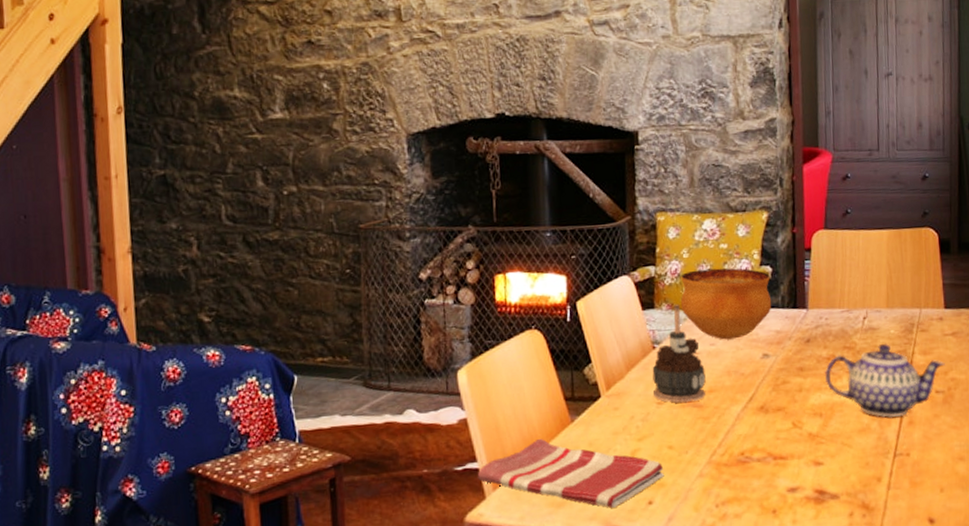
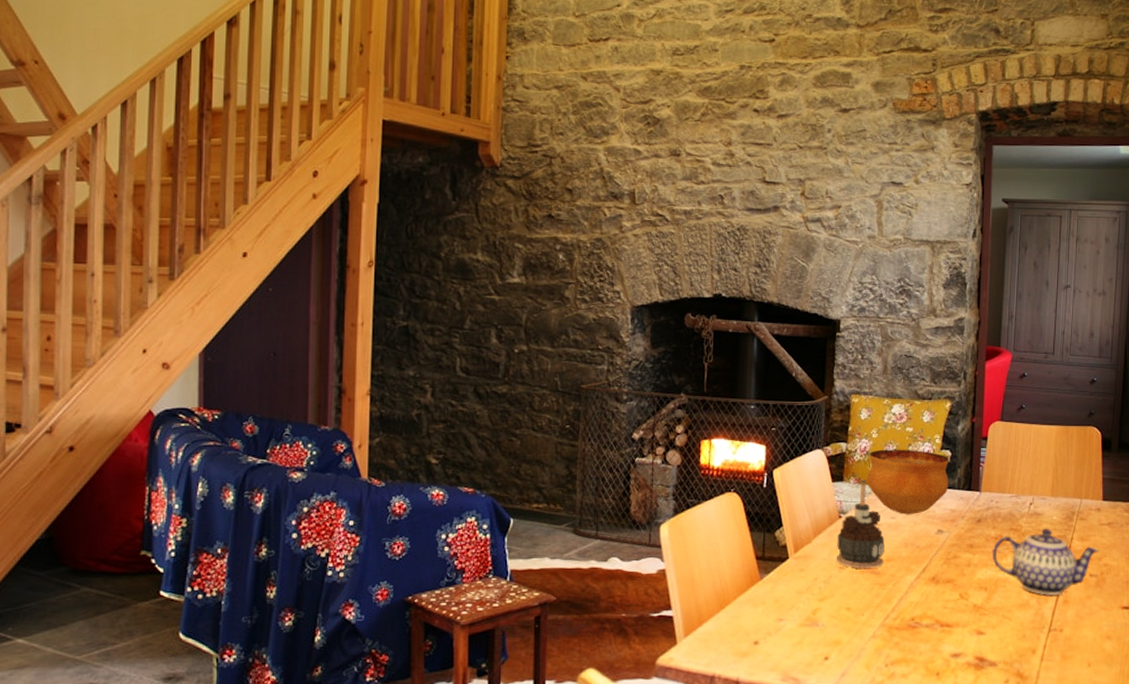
dish towel: present [477,438,665,508] -> none [671,592,841,661]

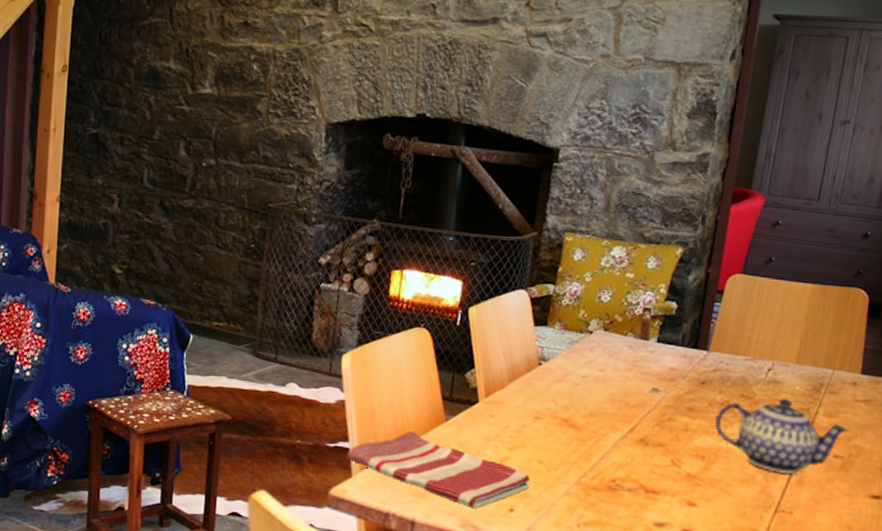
dish towel: none [671,592,841,661] -> present [346,430,530,508]
candle: present [837,479,885,570] -> none [532,326,589,423]
bowl: present [867,449,949,515] -> none [574,295,674,369]

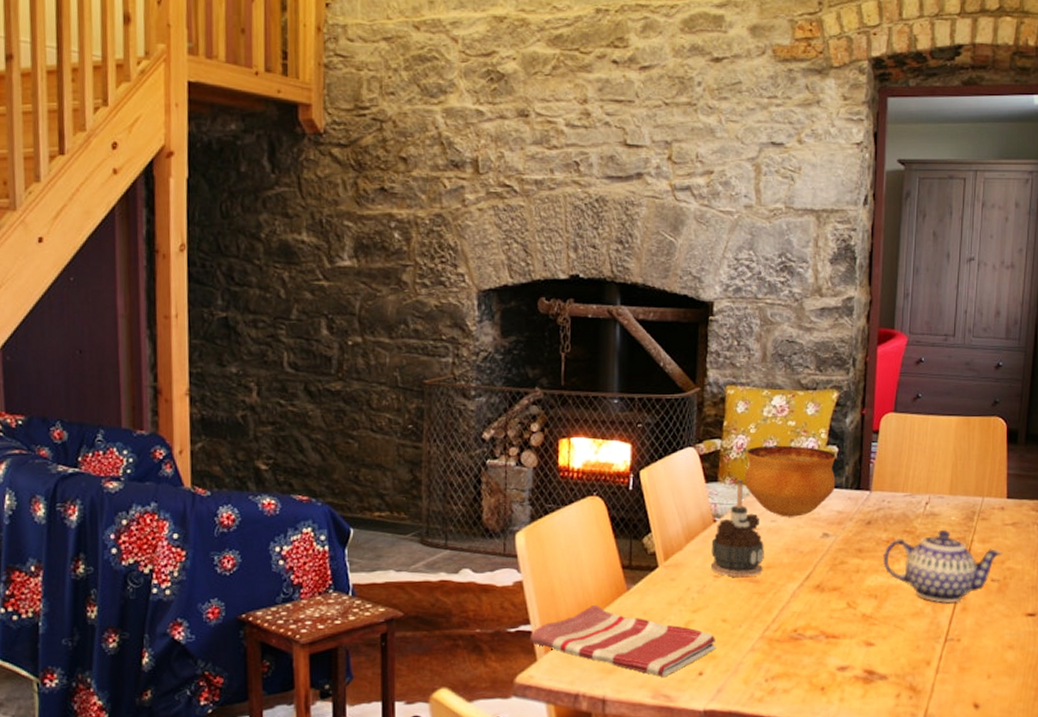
candle: none [532,326,589,423] -> present [711,479,764,578]
bowl: none [574,295,674,369] -> present [744,445,836,517]

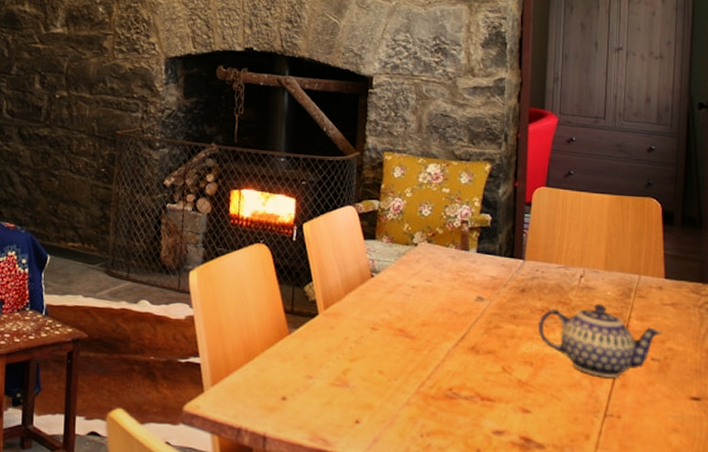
dish towel: present [529,604,716,677] -> none [198,344,373,421]
candle: present [711,479,764,578] -> none [369,239,420,333]
bowl: present [744,445,836,517] -> none [400,209,489,279]

